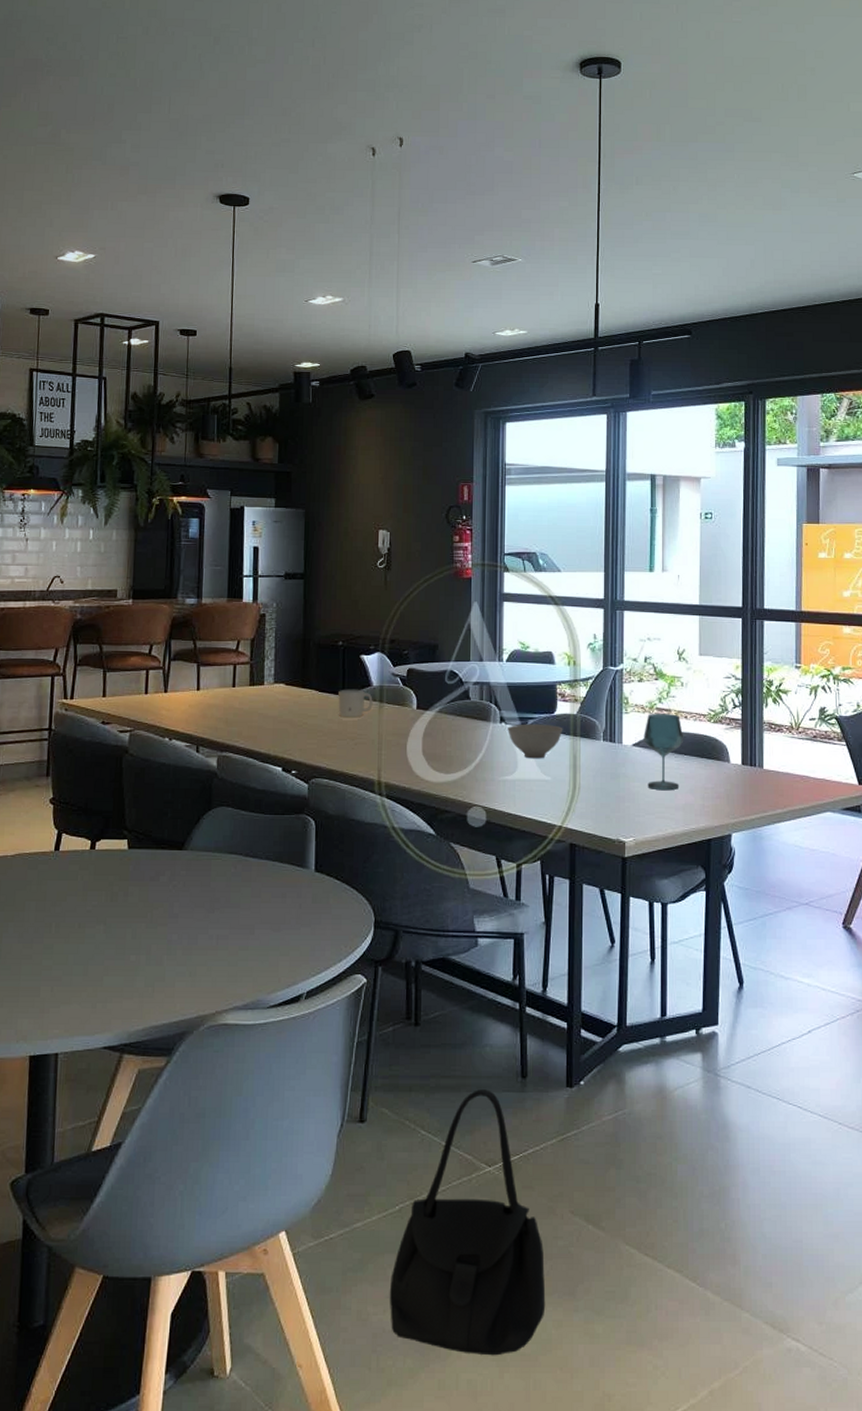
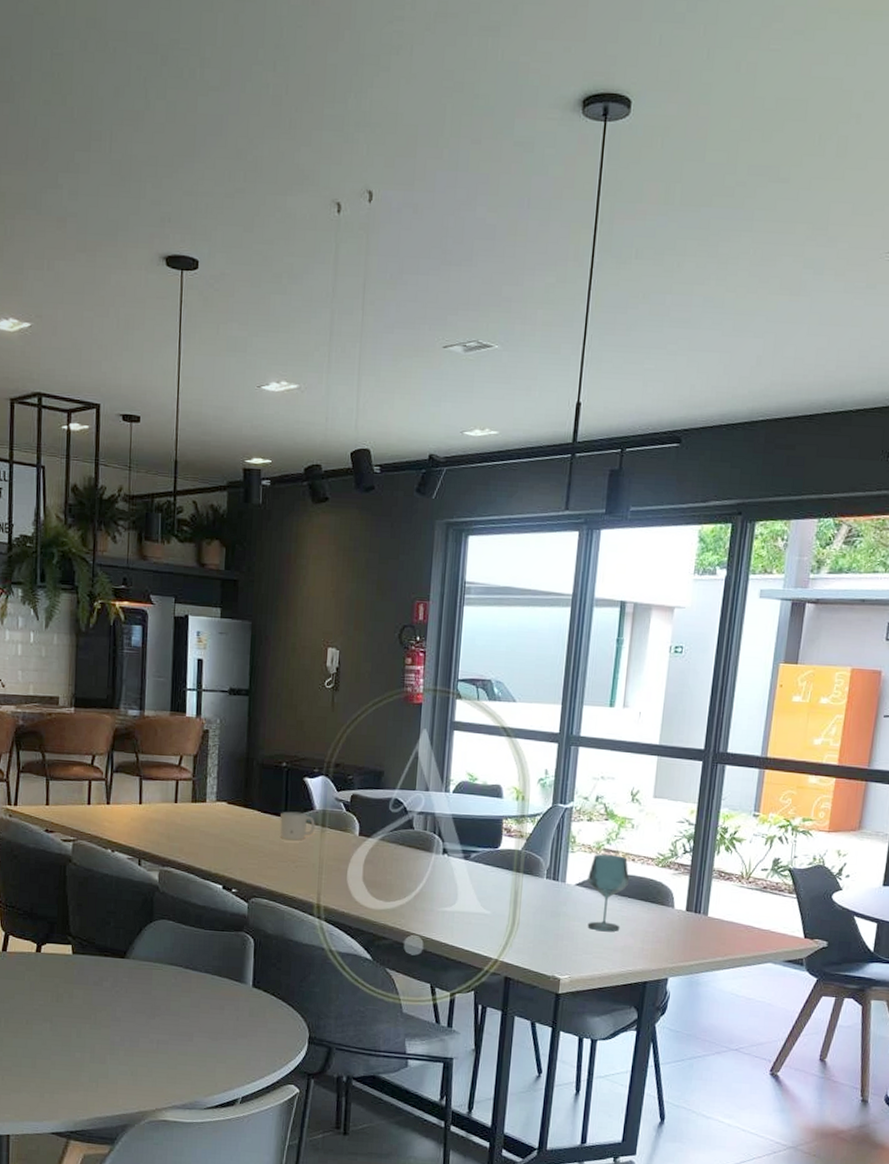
bowl: present [508,723,563,759] -> none [450,856,507,893]

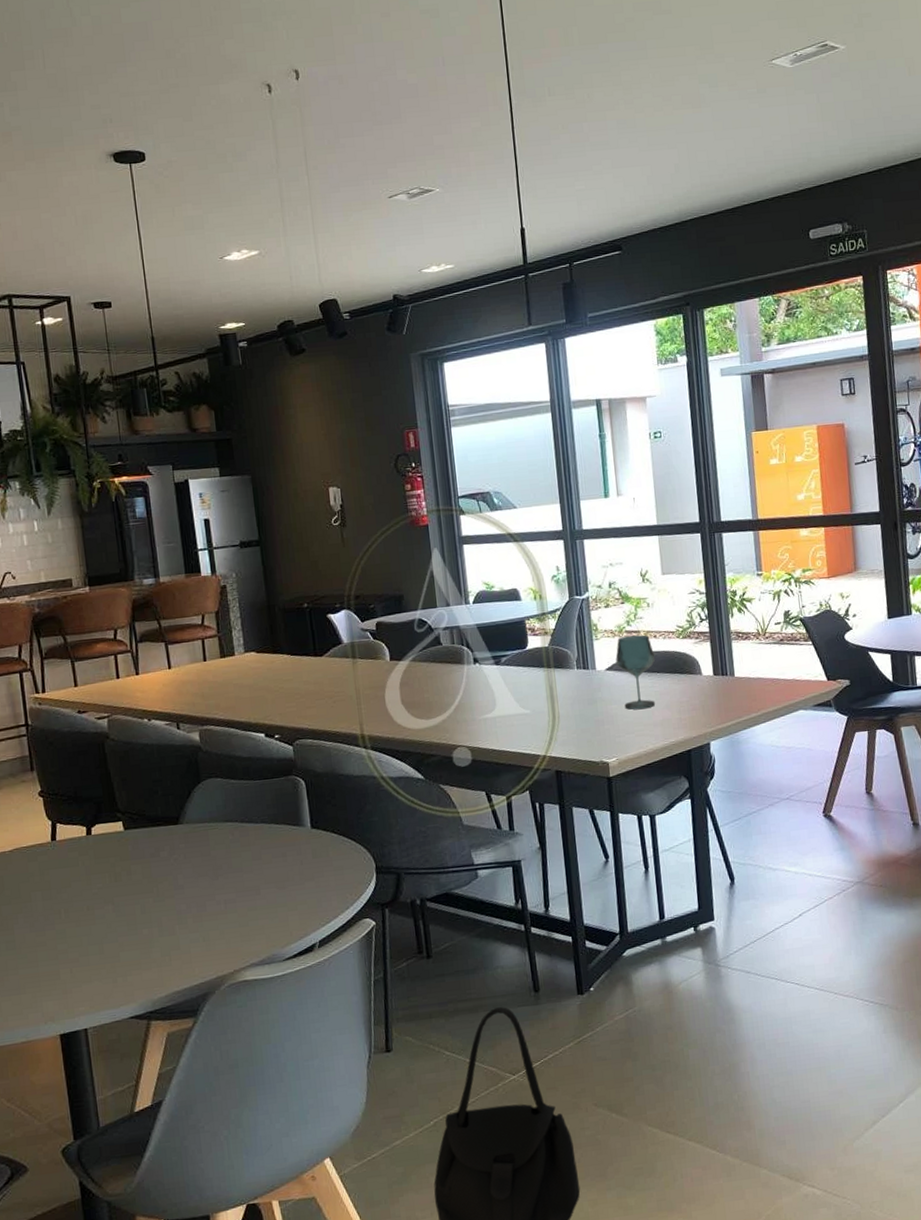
mug: present [280,811,315,842] -> none [310,648,346,679]

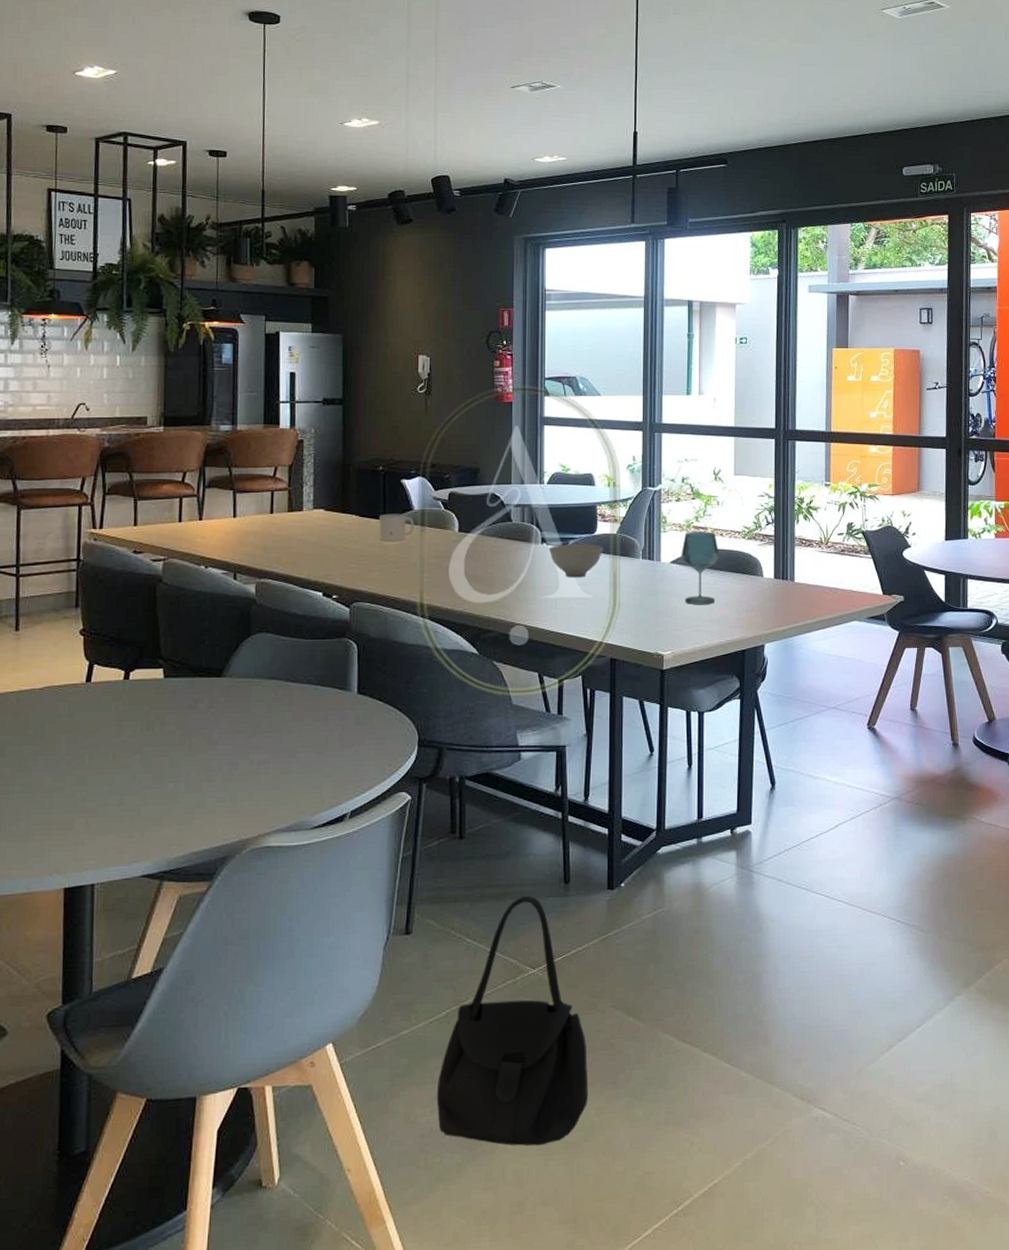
mug: none [310,648,346,679] -> present [379,513,415,543]
bowl: none [482,659,537,695] -> present [549,544,603,578]

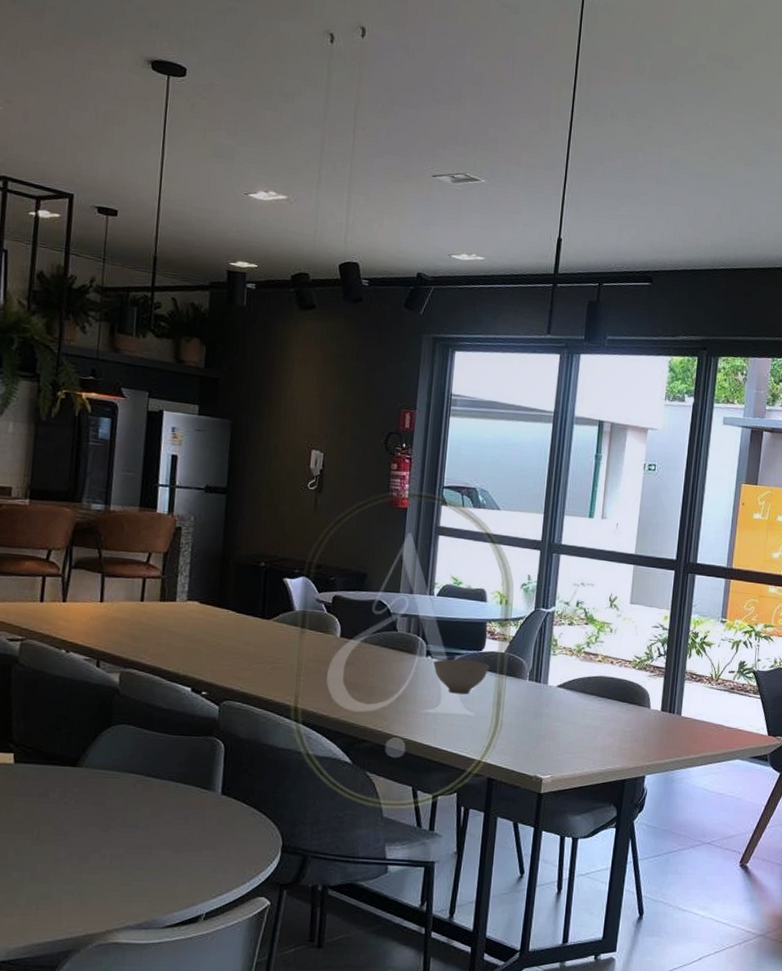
mug: present [379,513,415,543] -> none [256,612,295,643]
wine glass: present [681,532,720,604] -> none [569,657,609,731]

